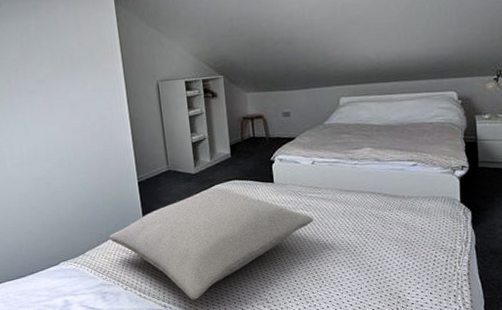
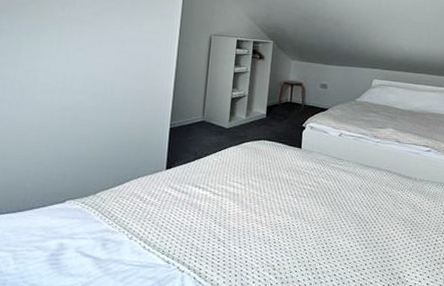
pillow: present [109,188,313,300] -> none [126,145,332,258]

